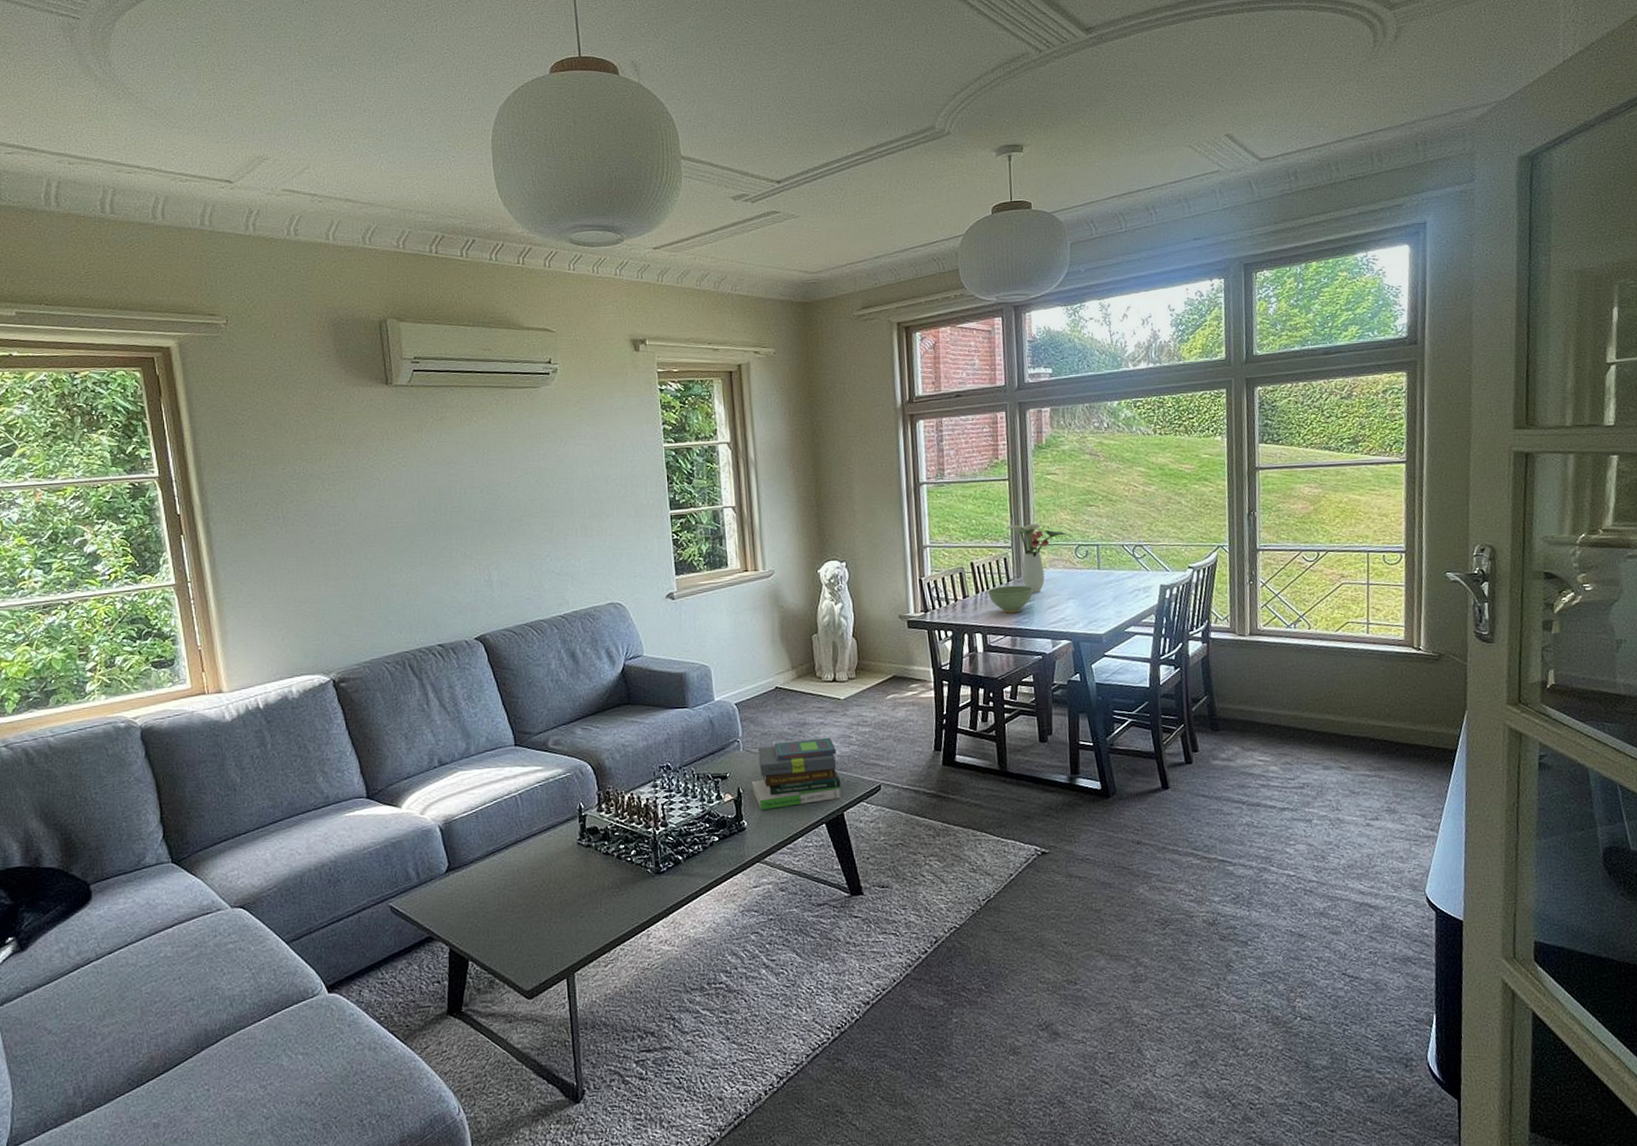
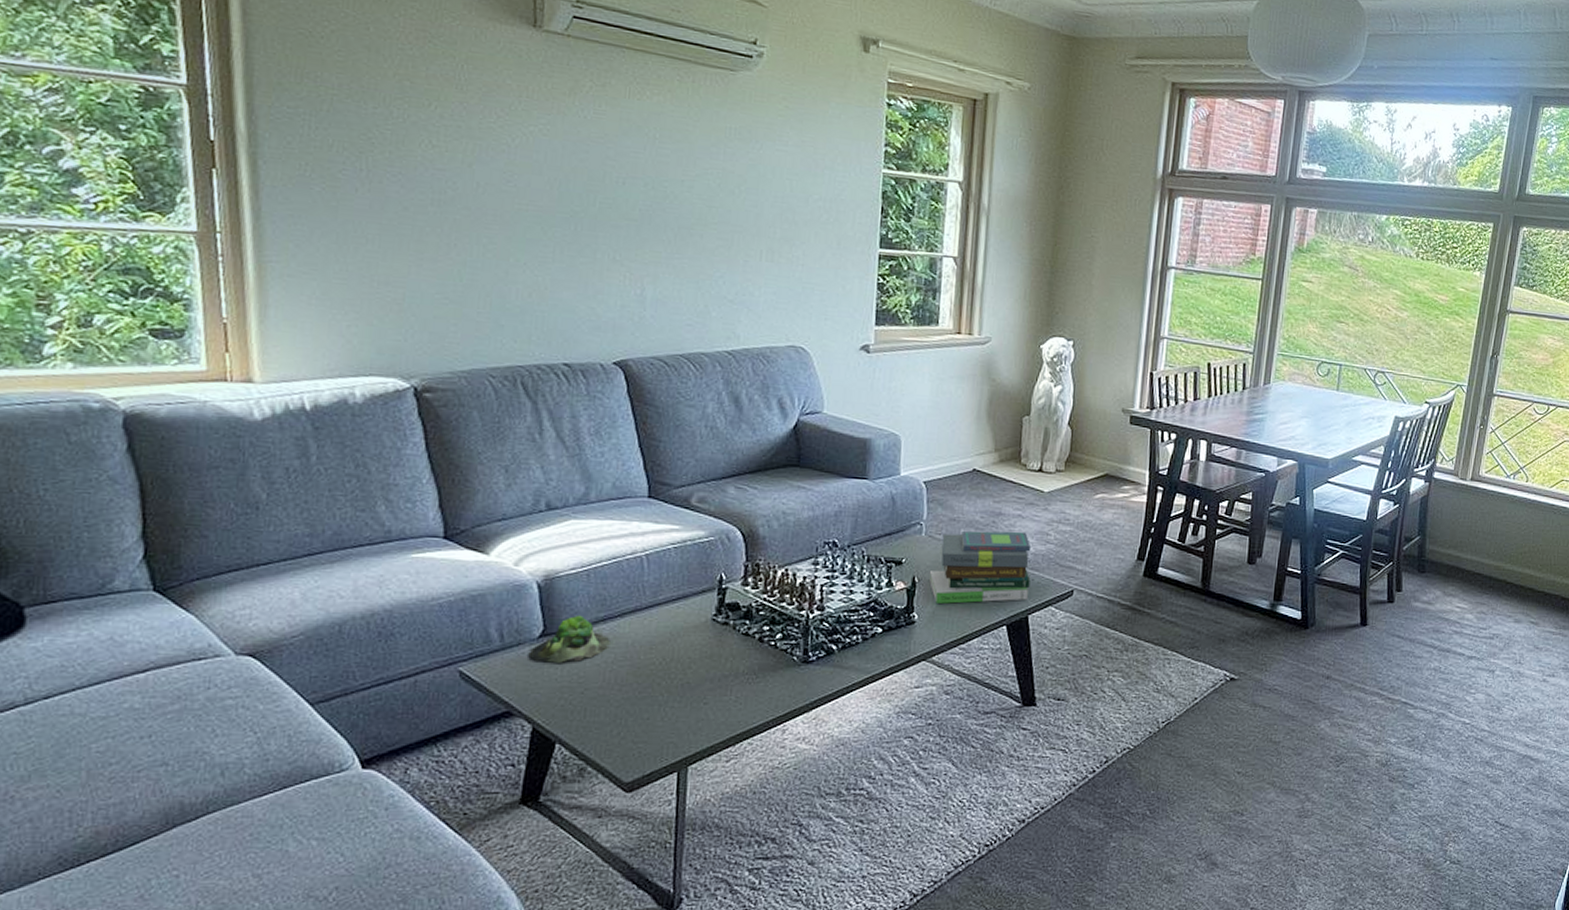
succulent plant: none [438,850,501,893] -> present [527,615,610,663]
bowl: present [987,585,1033,614] -> none [1220,393,1268,424]
flower arrangement: present [1006,524,1074,593] -> none [1251,328,1319,406]

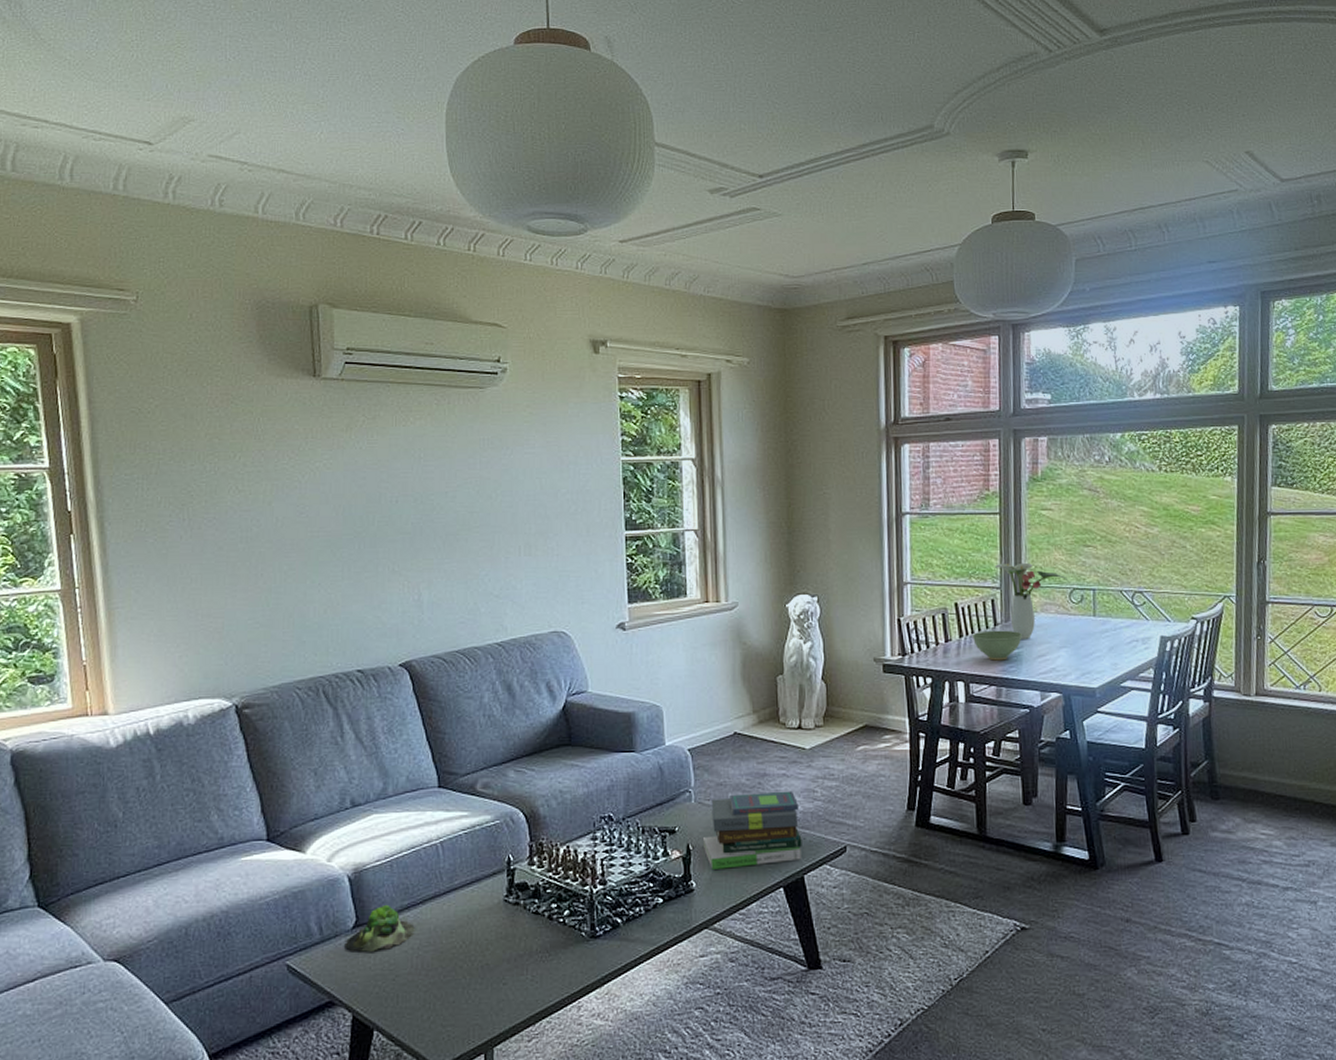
bowl: none [1220,393,1268,424] -> present [972,630,1022,661]
flower arrangement: none [1251,328,1319,406] -> present [995,563,1069,639]

